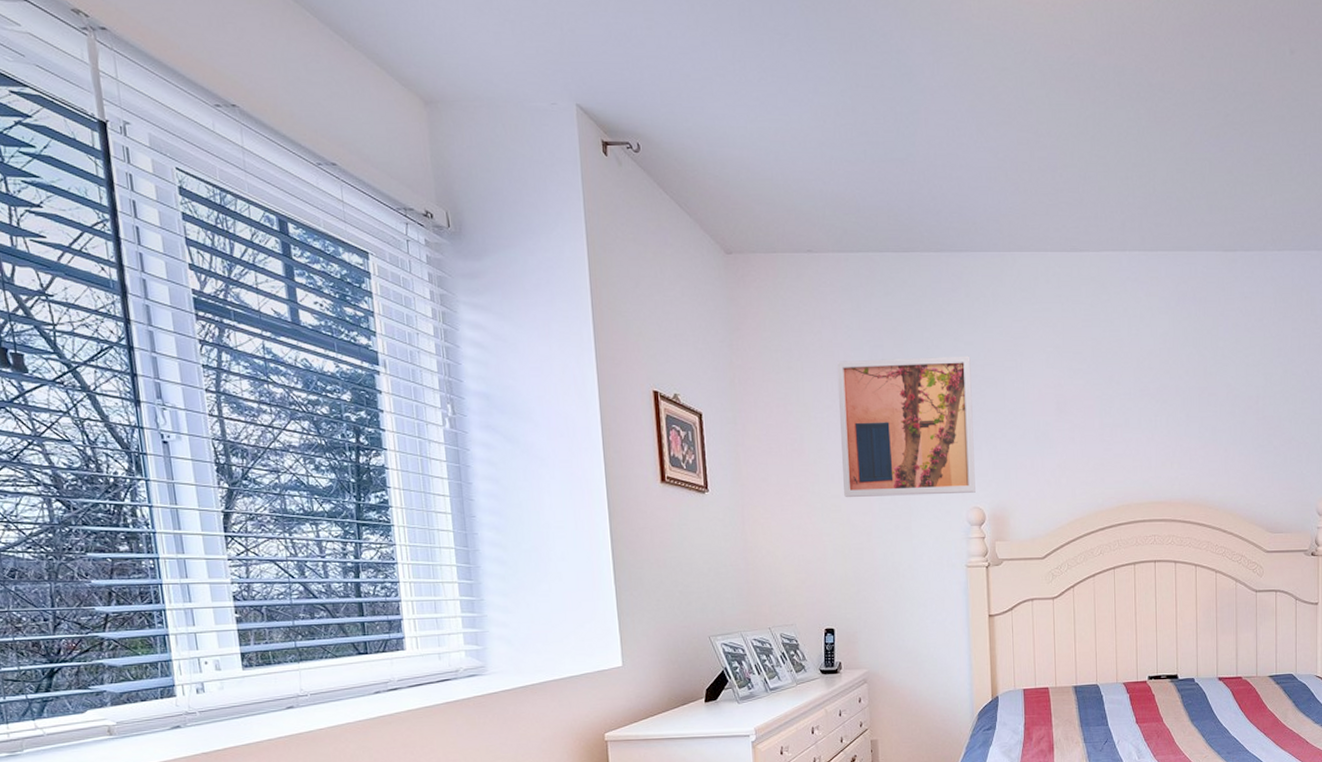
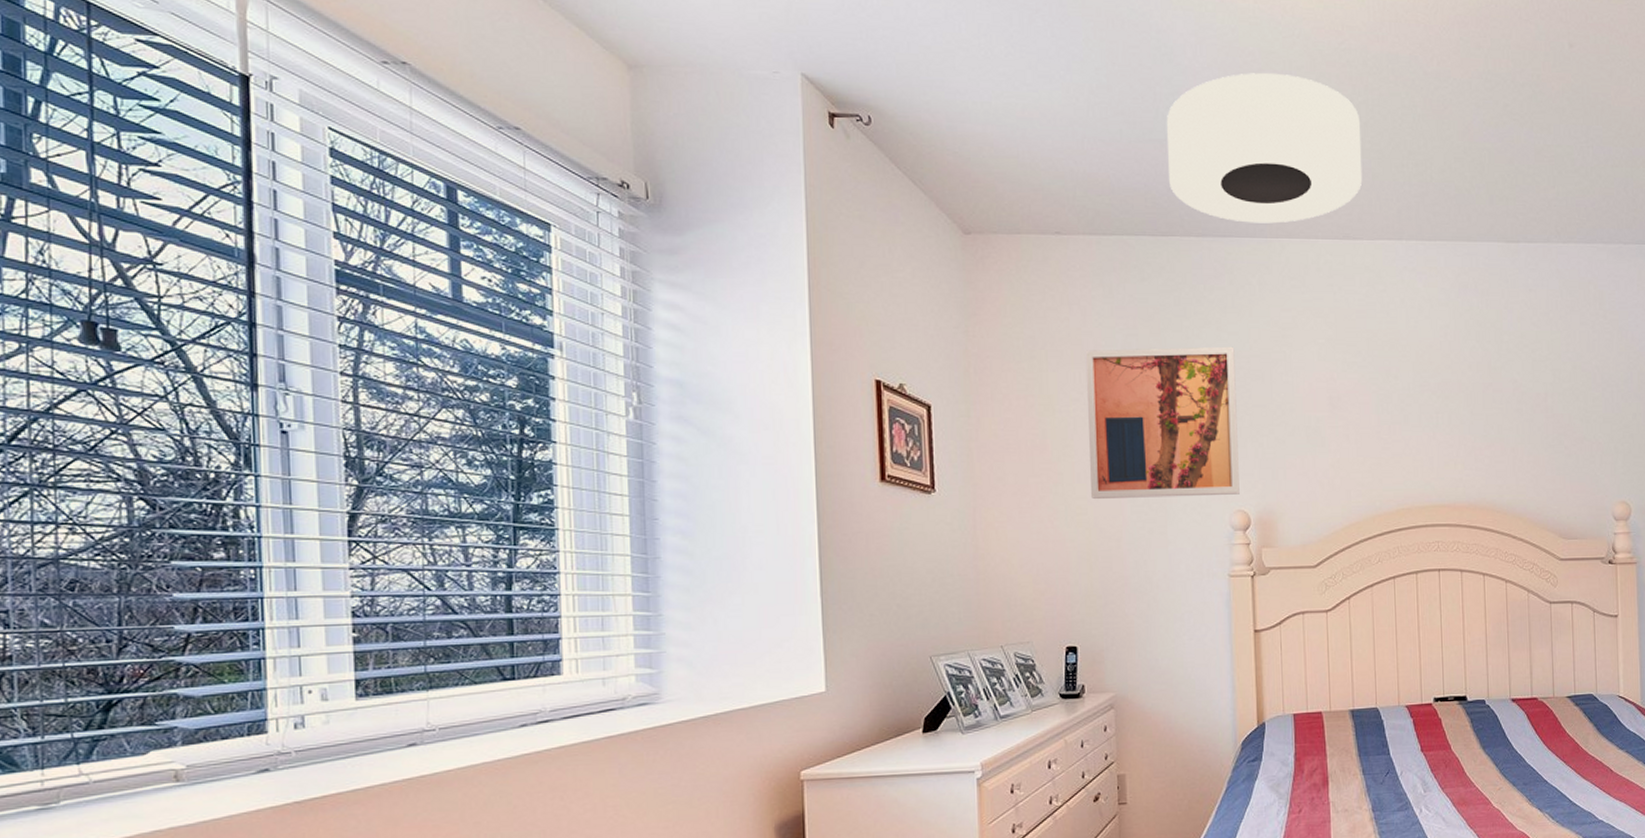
ceiling light: none [906,90,1089,238] -> present [1166,73,1363,224]

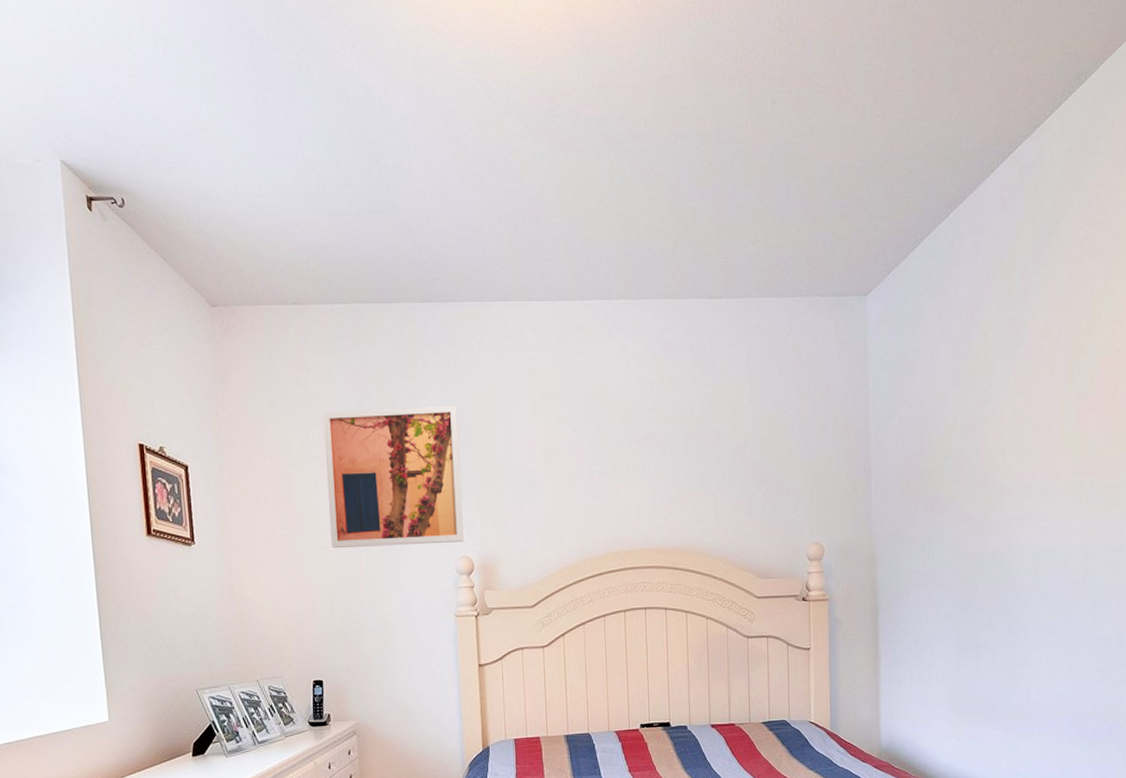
ceiling light: present [1166,73,1363,224] -> none [391,142,574,288]

